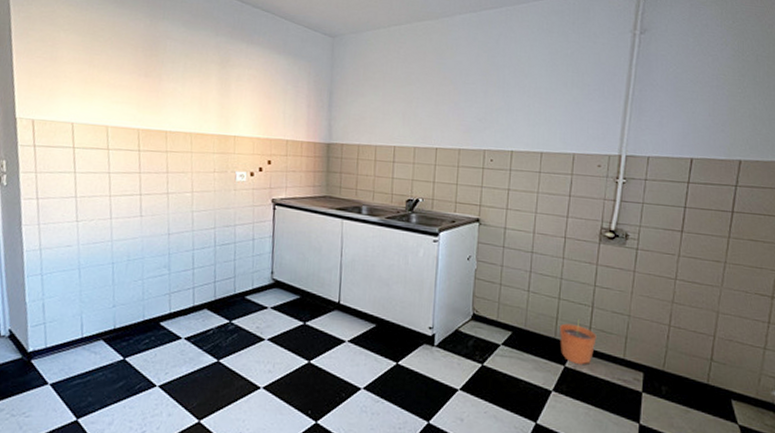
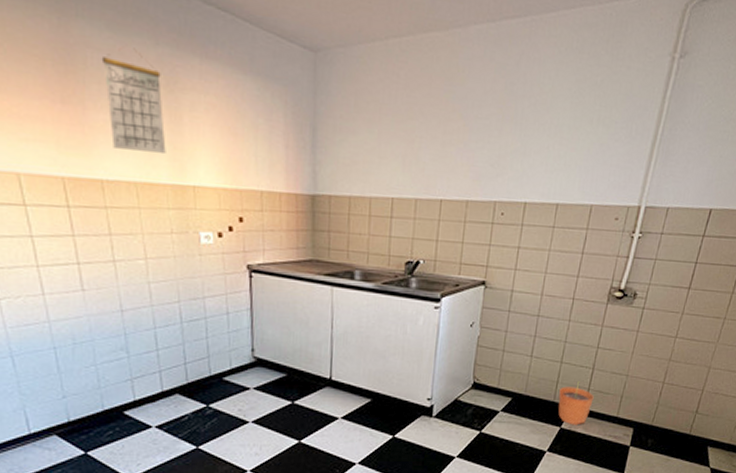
calendar: none [176,38,218,111] -> present [101,48,166,153]

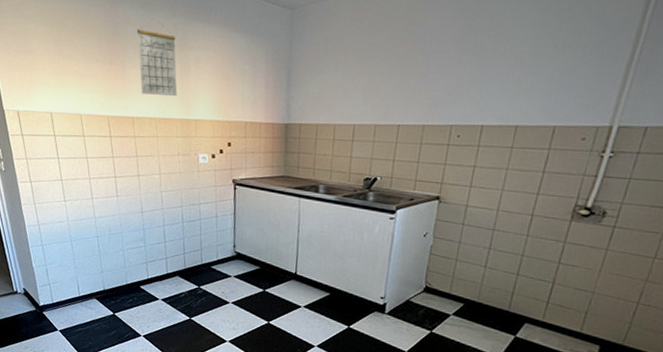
plant pot: present [558,381,594,426] -> none [513,294,554,336]

